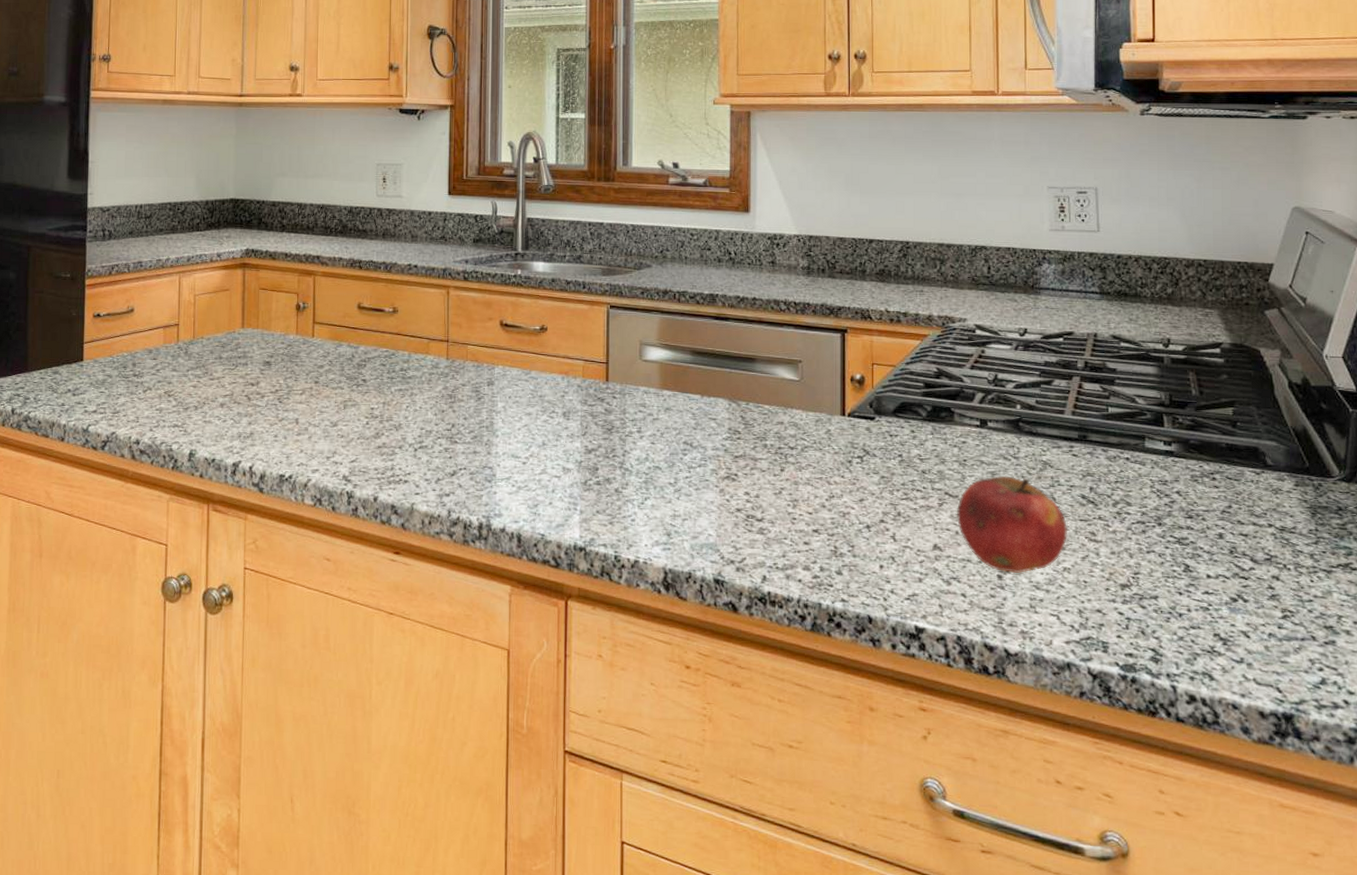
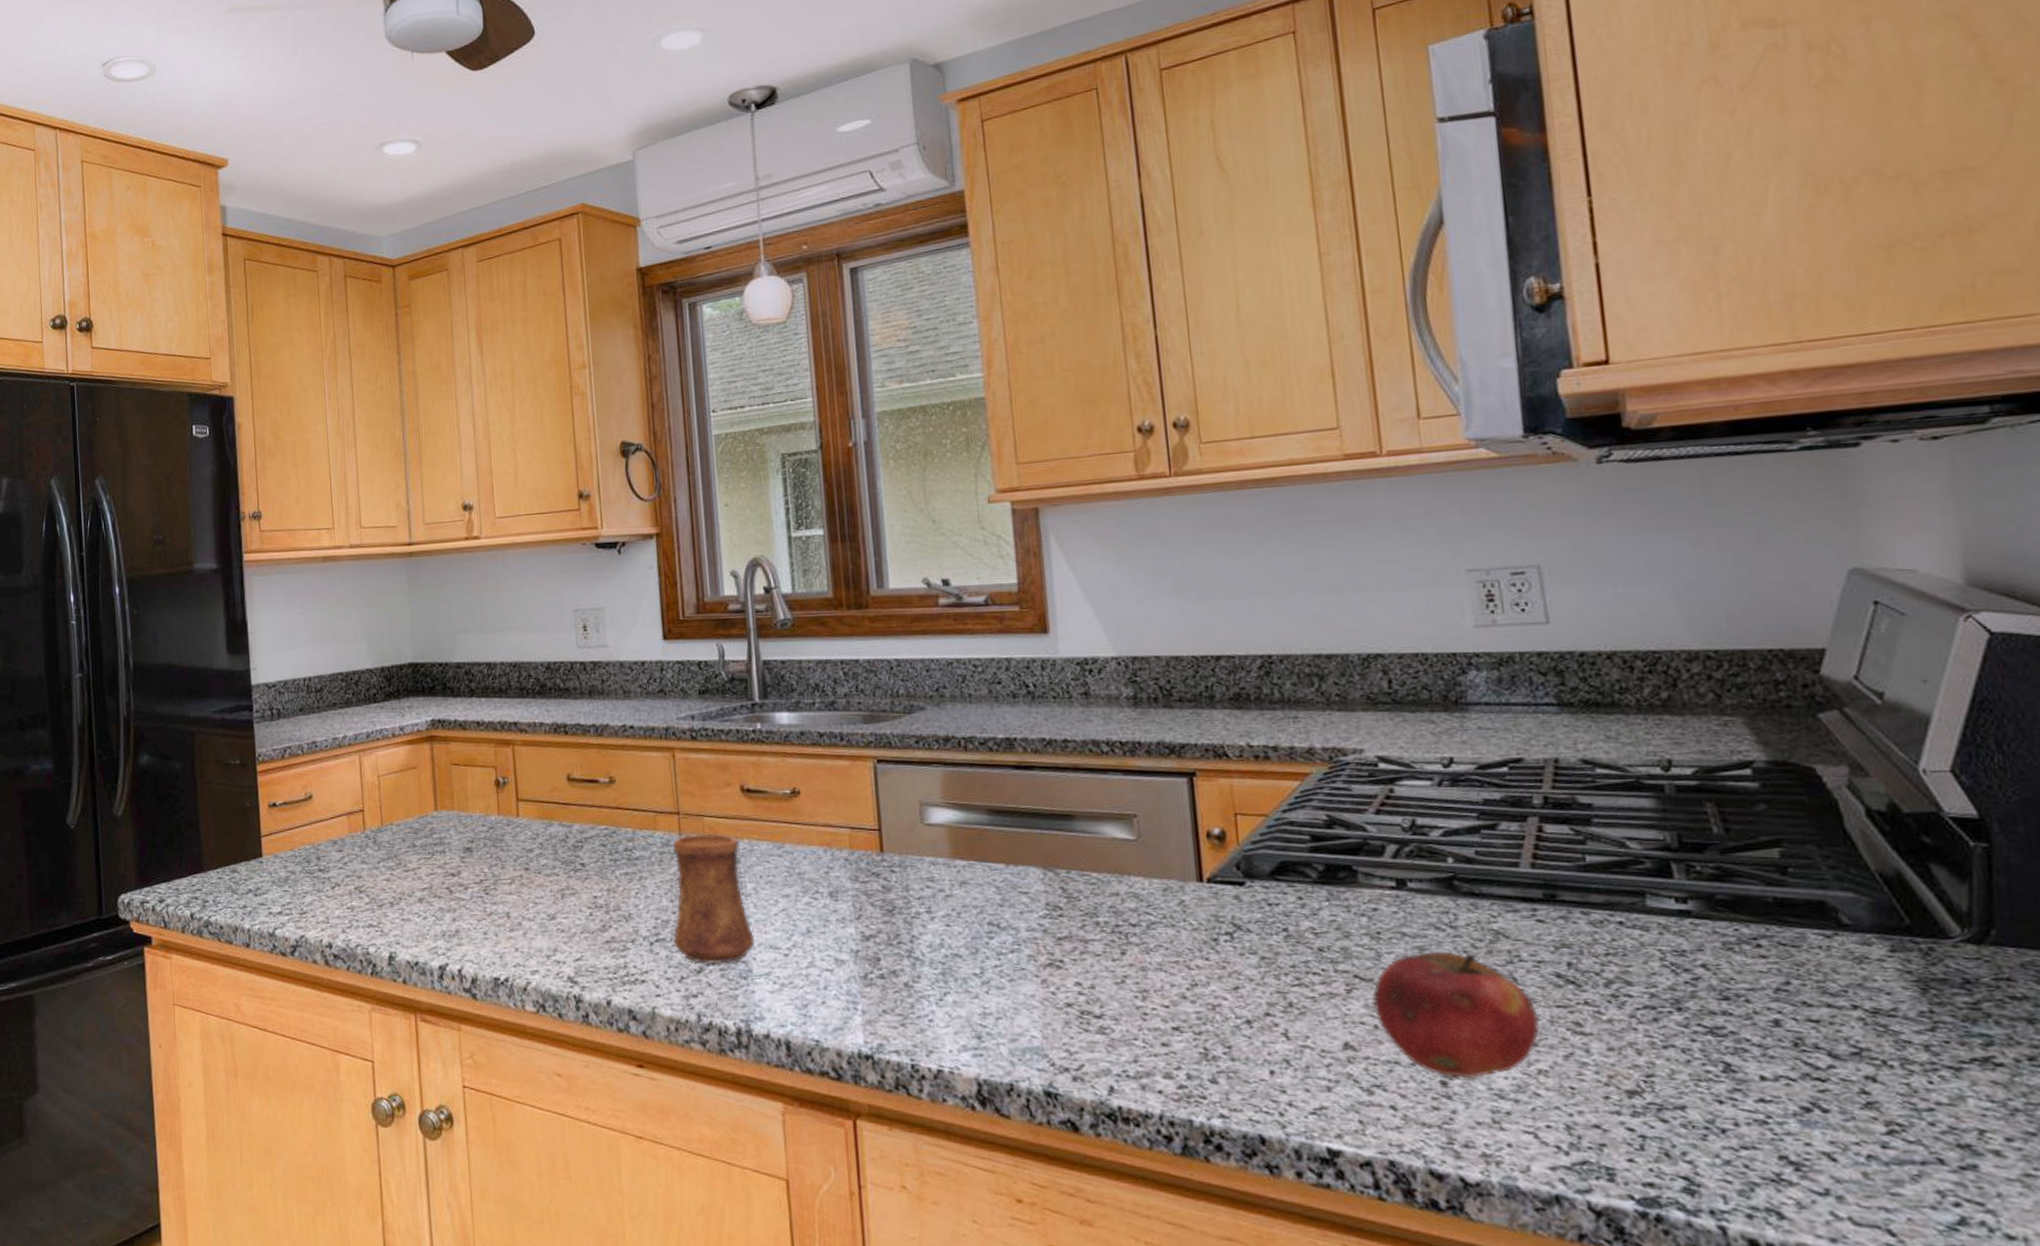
cup: none [434,359,500,468] -> present [672,833,755,963]

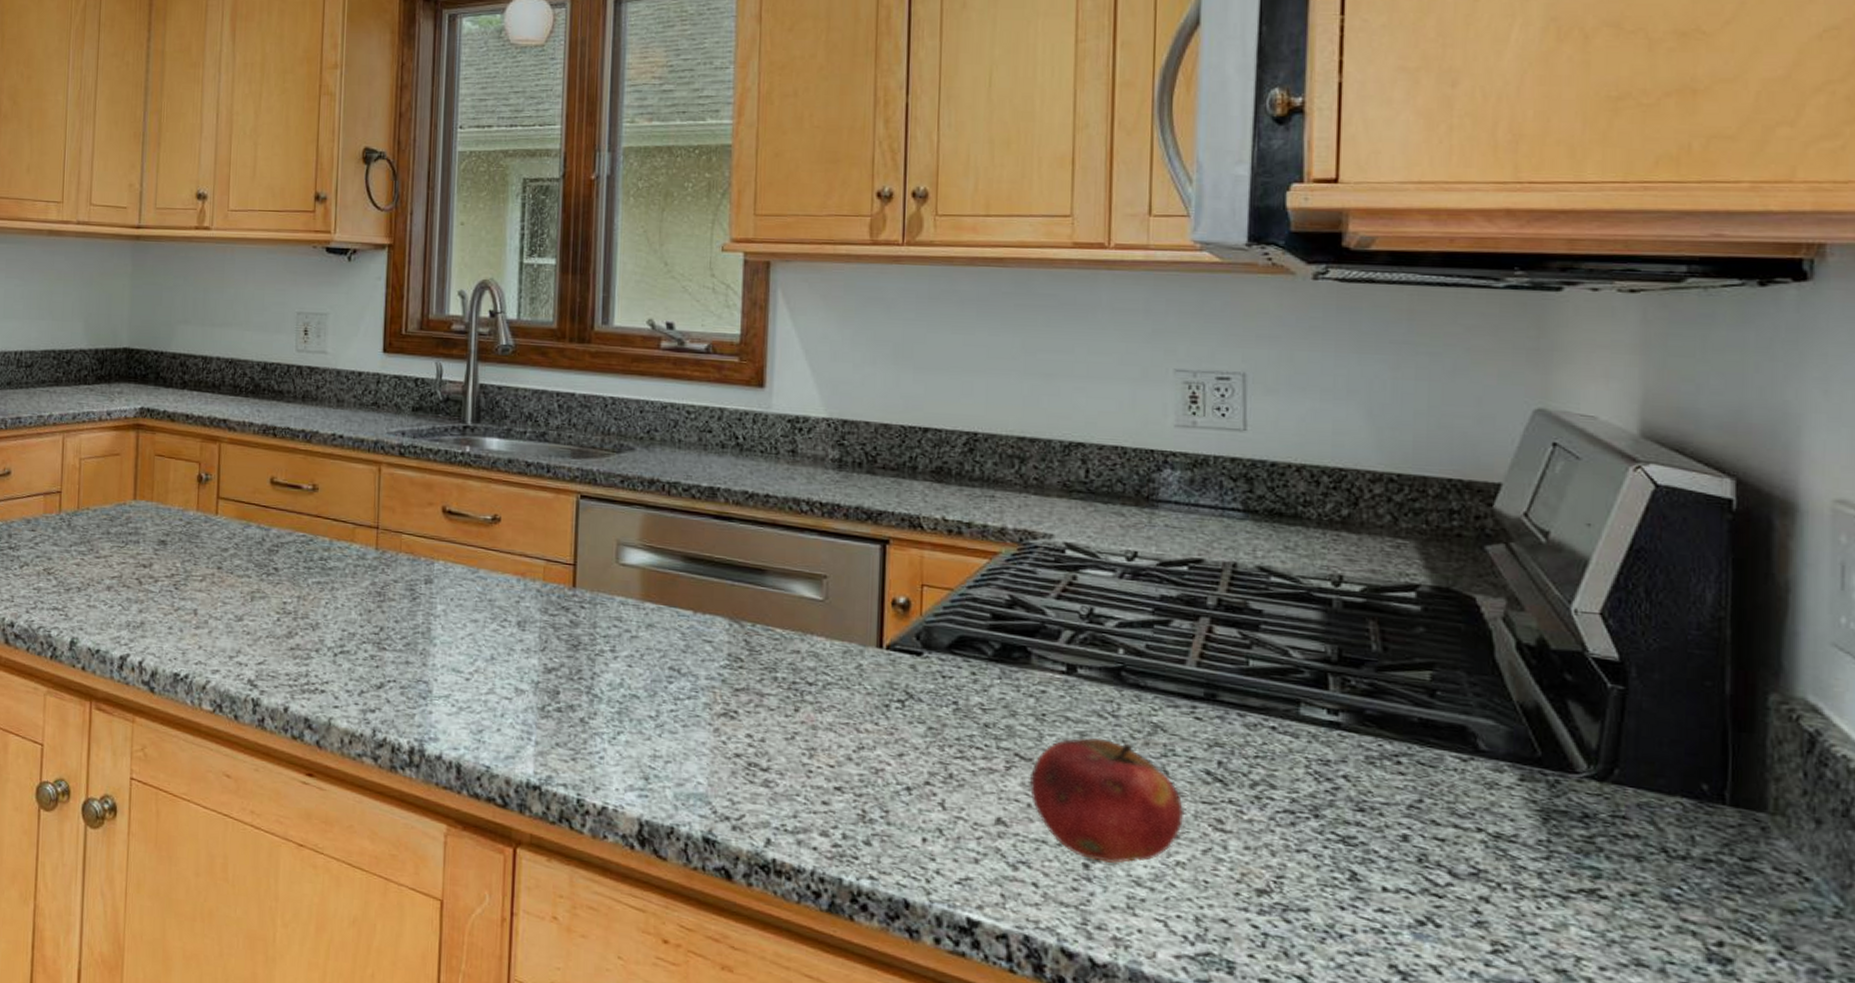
cup: present [672,833,755,963] -> none [358,550,439,682]

